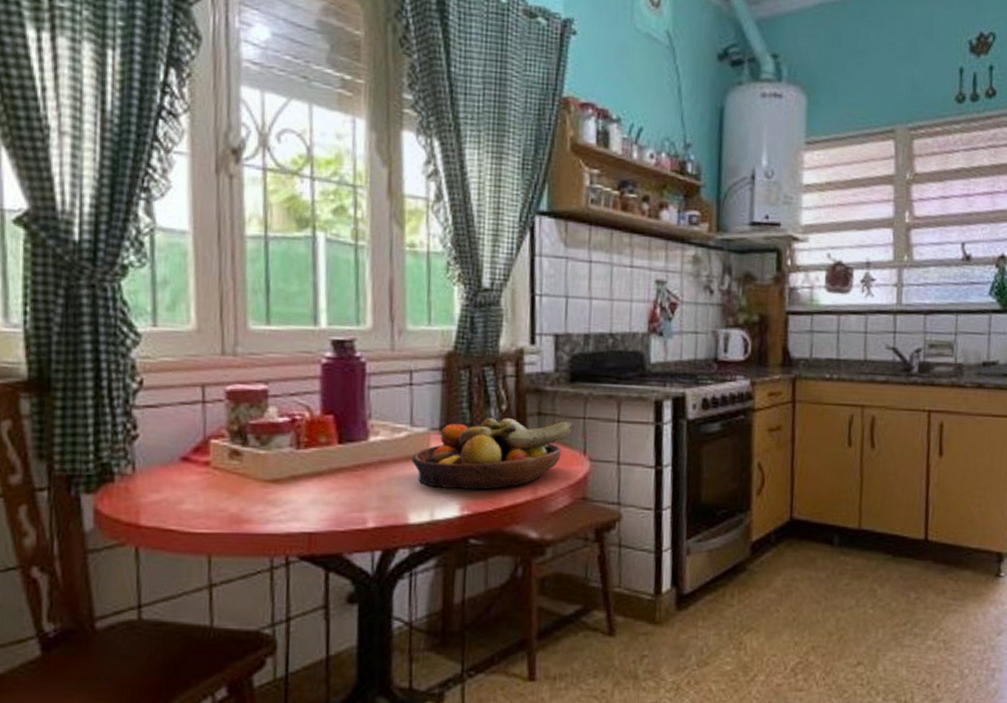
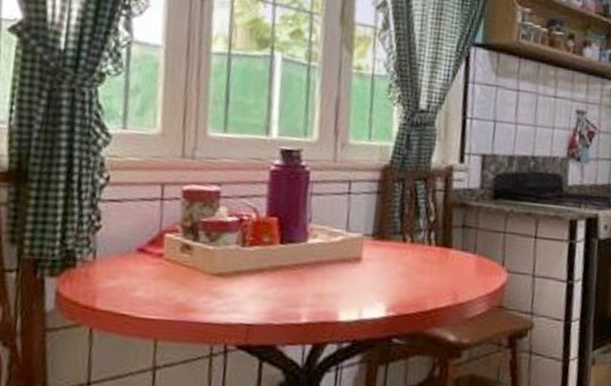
fruit bowl: present [412,417,575,490] -> none [345,227,496,294]

